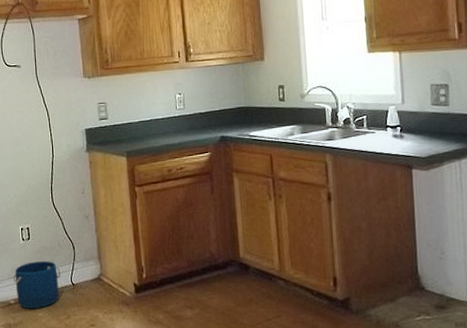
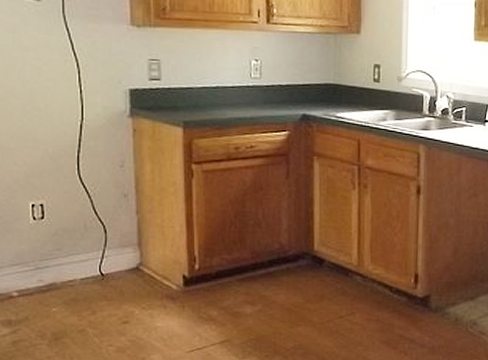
bucket: present [13,261,61,309] -> none [17,246,86,303]

